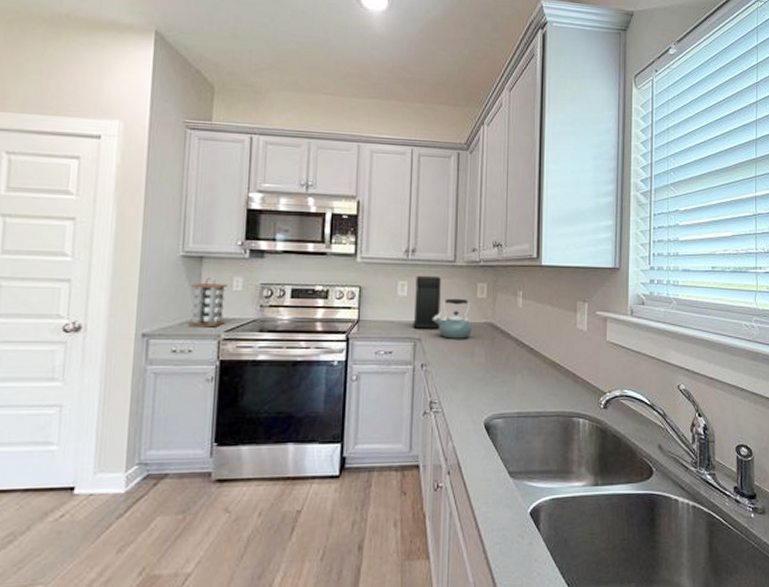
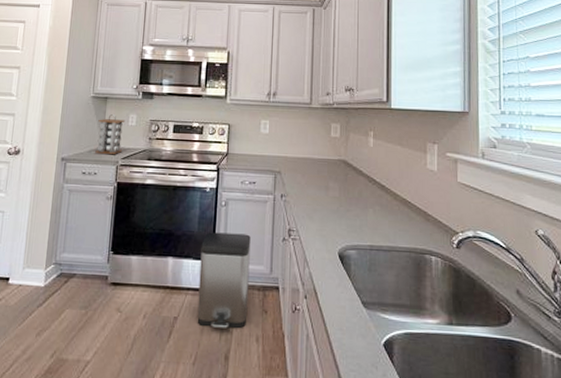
pedal bin: none [325,410,387,517] -> present [197,232,251,329]
coffee maker: present [413,275,441,329] -> none [274,115,298,164]
kettle: present [433,298,472,339] -> none [291,136,326,174]

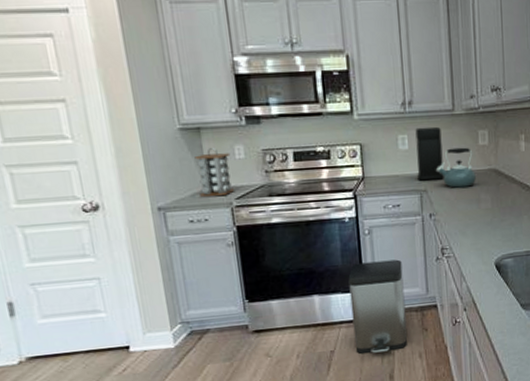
coffee maker: none [274,115,298,164] -> present [415,126,444,181]
kettle: none [291,136,326,174] -> present [436,147,476,188]

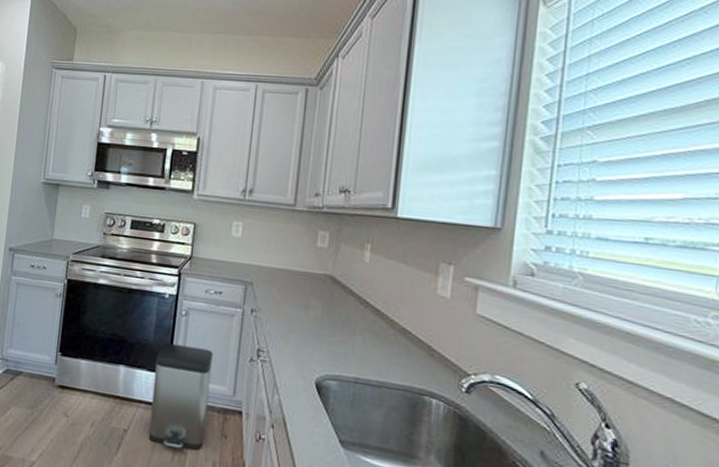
spice rack: present [194,148,235,197] -> none [45,204,78,249]
coffee maker: present [415,126,444,181] -> none [245,217,278,275]
kettle: present [436,147,476,188] -> none [266,244,309,289]

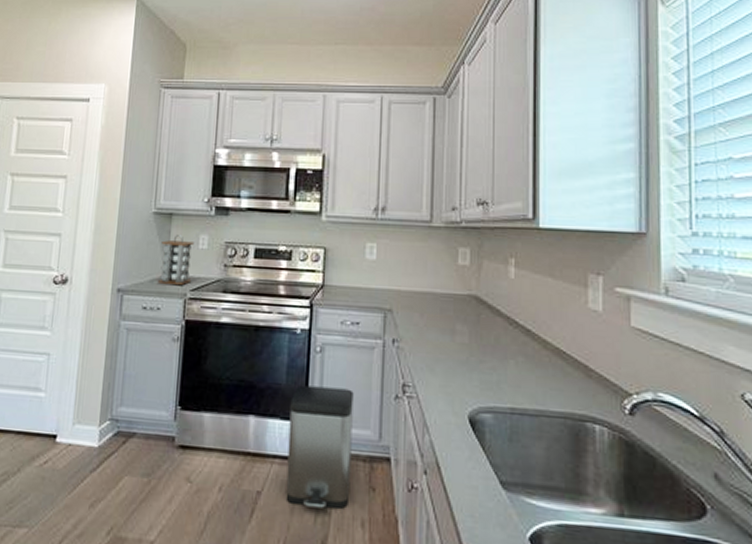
spice rack: none [45,204,78,249] -> present [158,235,195,286]

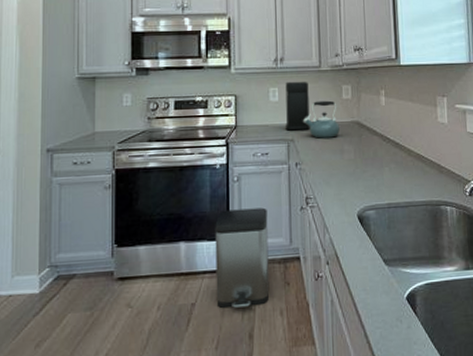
spice rack: present [158,235,195,286] -> none [86,96,119,141]
coffee maker: none [383,237,415,300] -> present [285,81,310,131]
kettle: none [406,264,452,313] -> present [303,100,340,139]

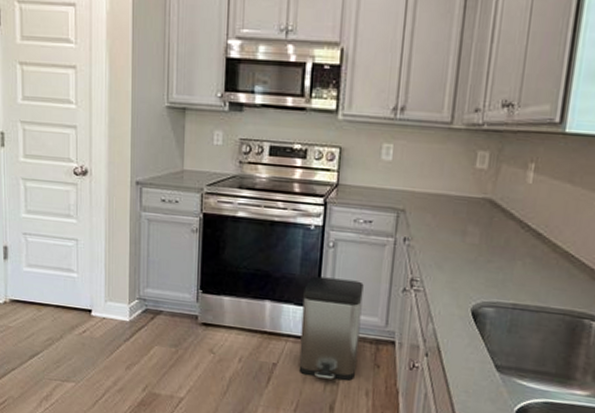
coffee maker: present [285,81,310,131] -> none [397,138,433,201]
kettle: present [303,100,340,139] -> none [420,166,467,215]

